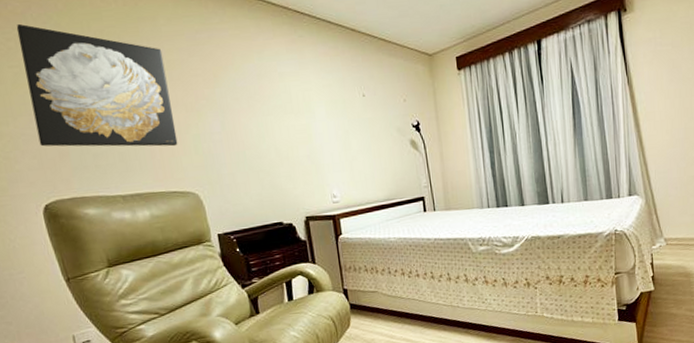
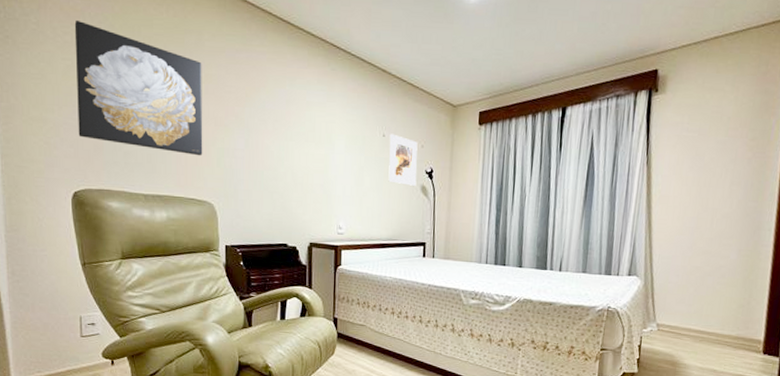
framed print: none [369,92,405,142] -> present [388,133,418,186]

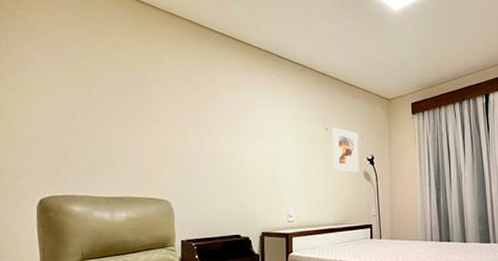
wall art: present [74,19,203,156] -> none [48,50,163,159]

